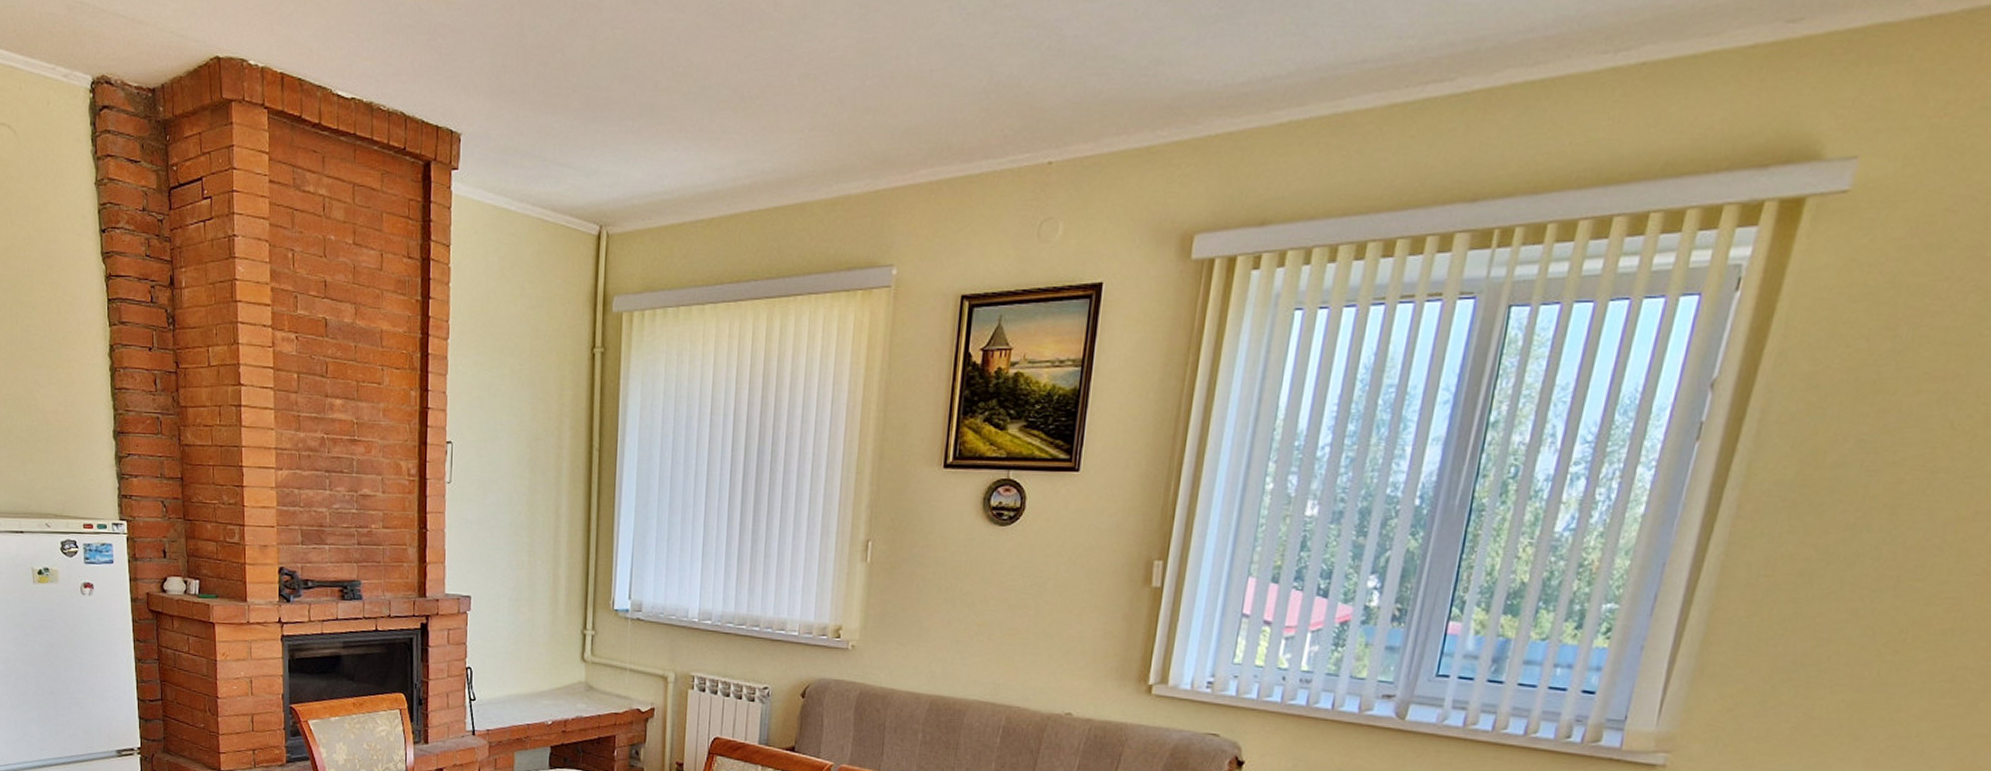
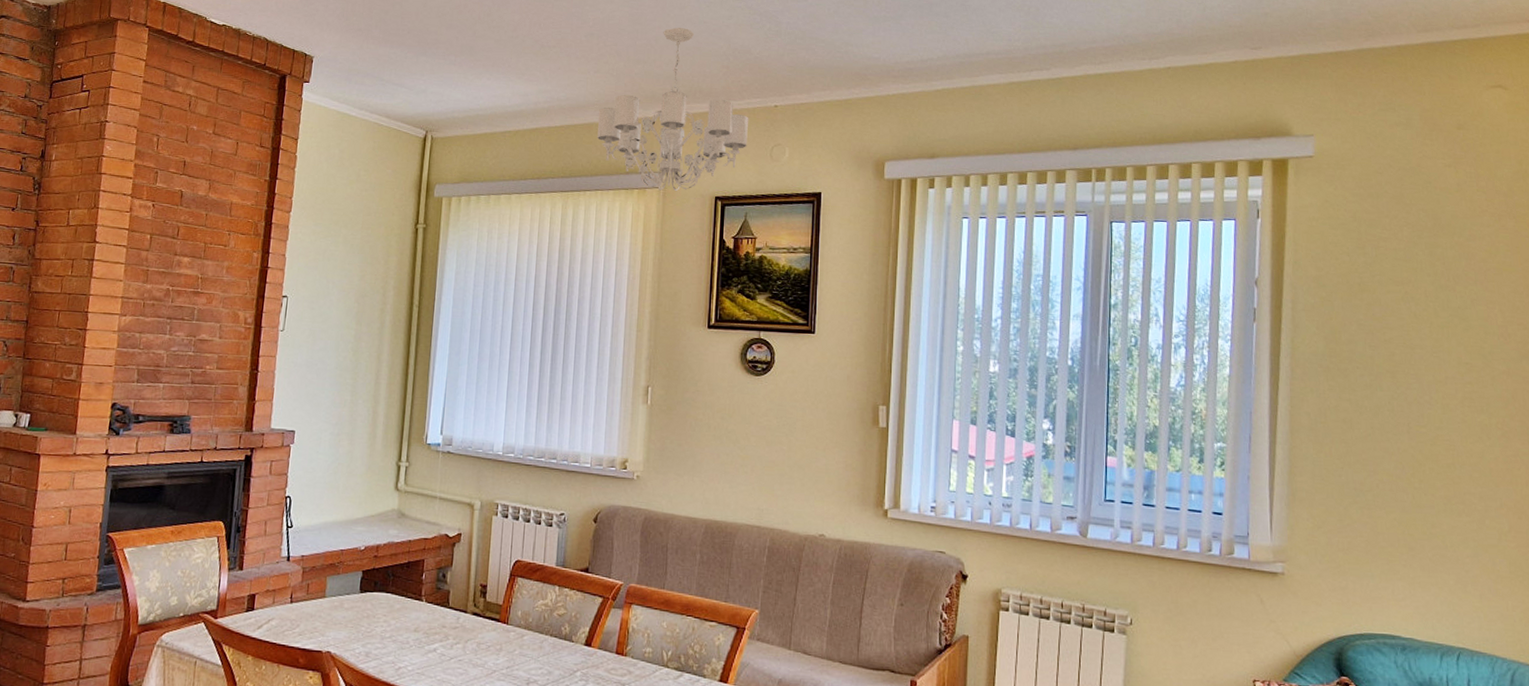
chandelier: none [811,56,1013,291] -> present [596,27,749,192]

